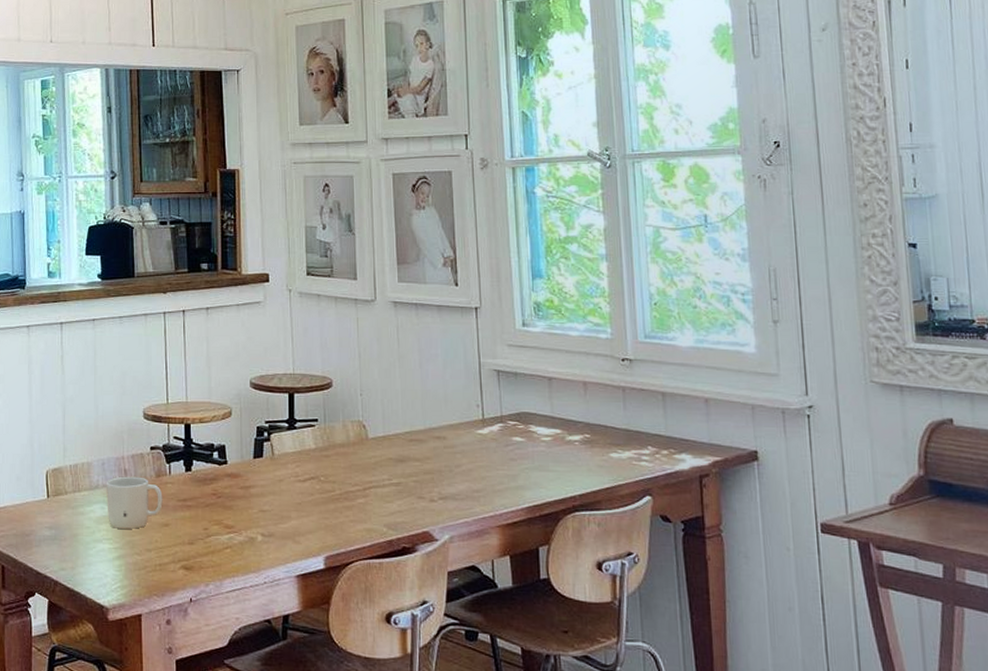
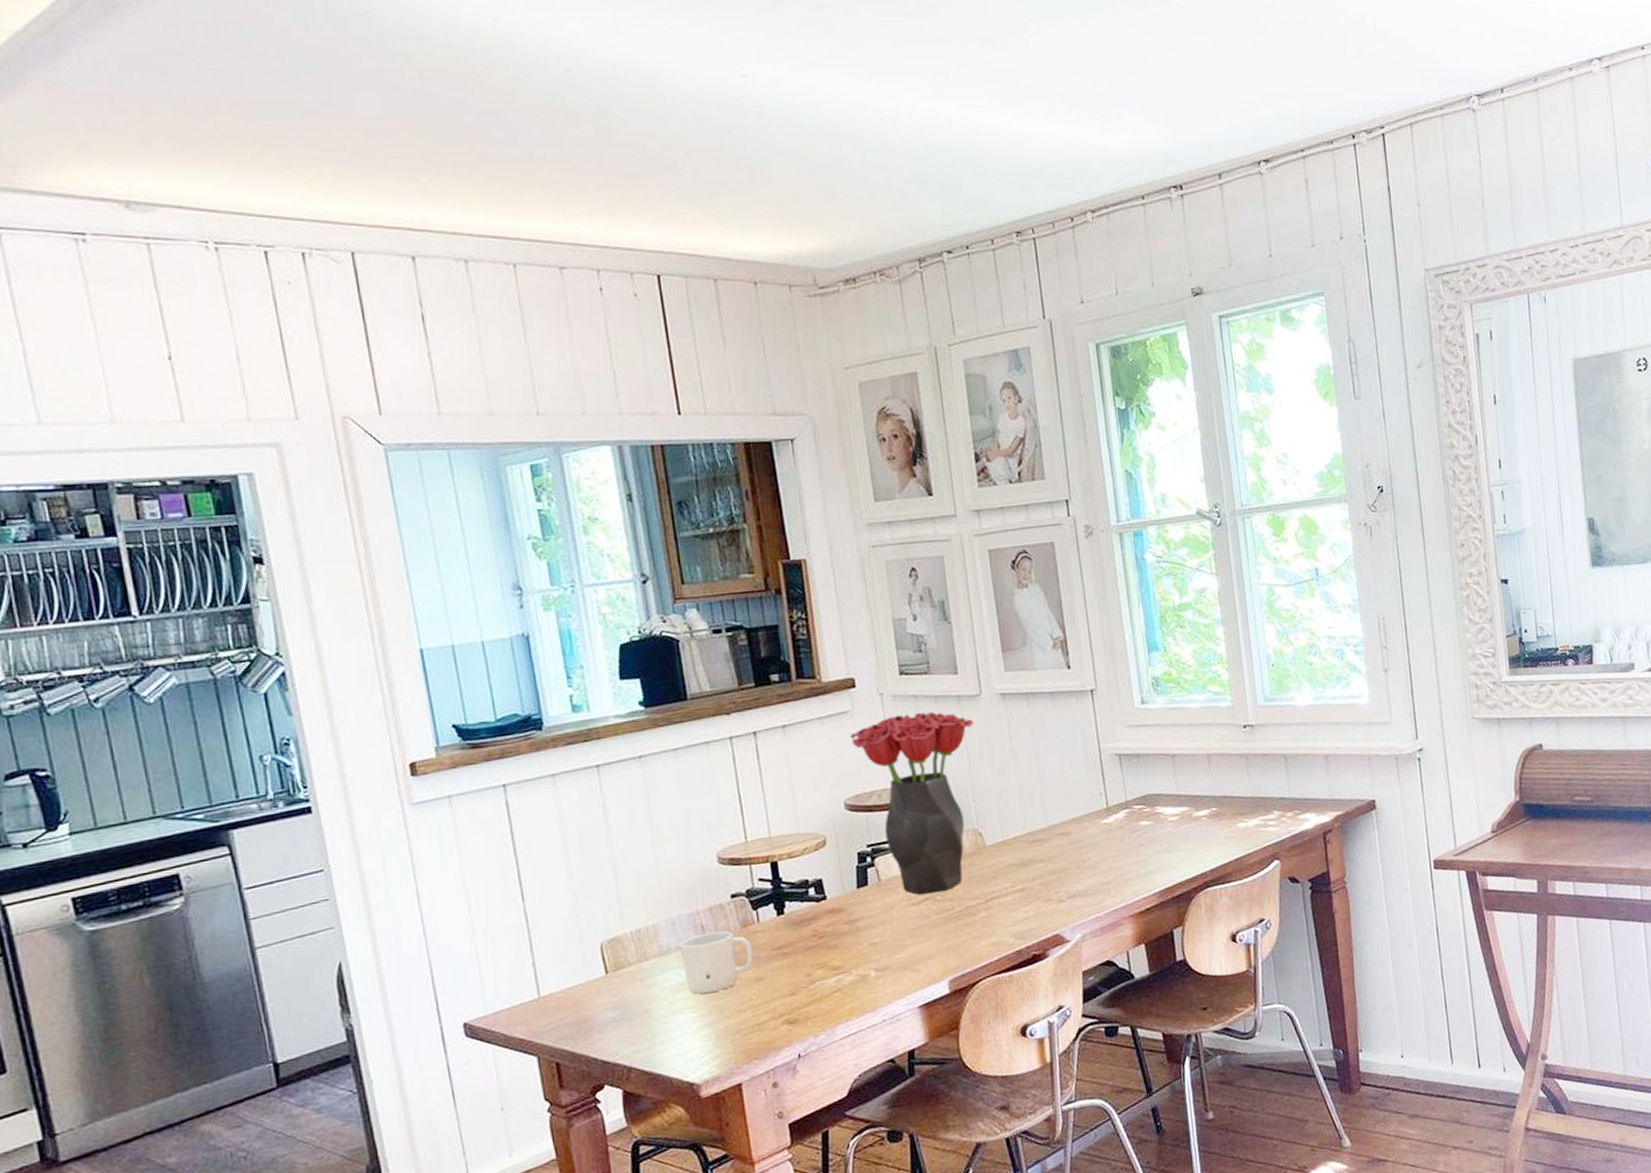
bouquet: none [260,310,367,473] -> present [850,712,974,895]

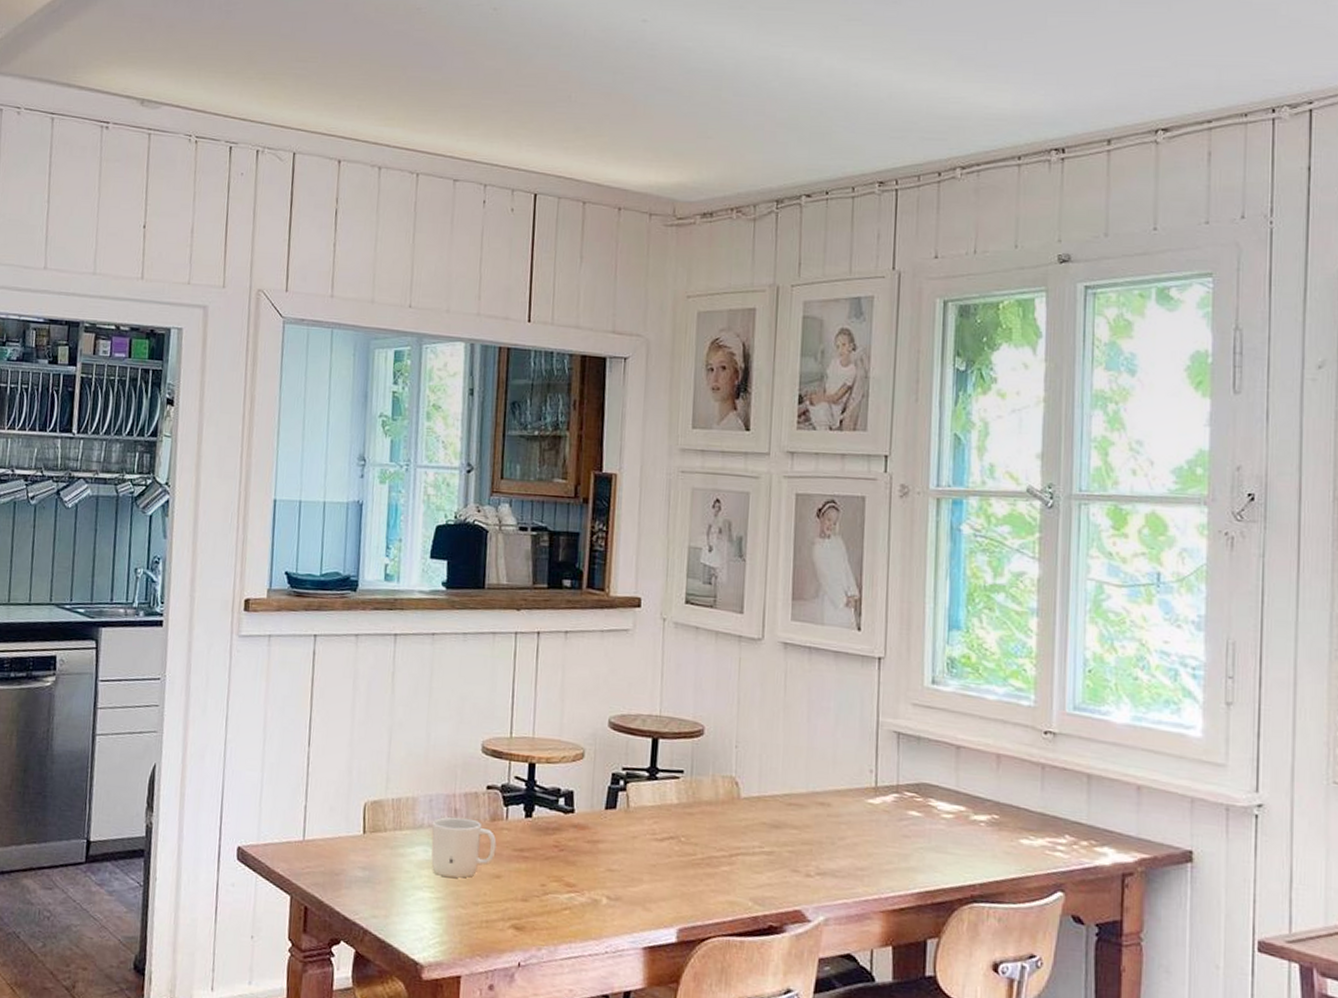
bouquet: present [850,712,974,895] -> none [626,643,751,834]

